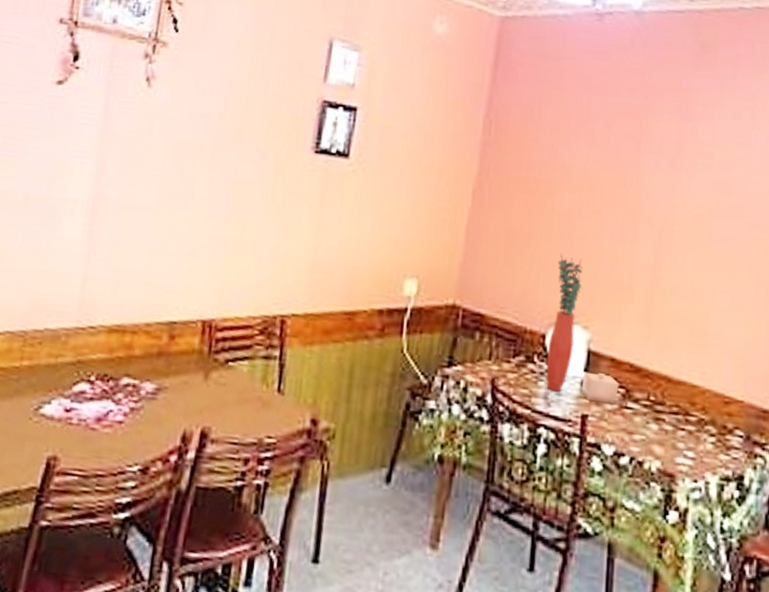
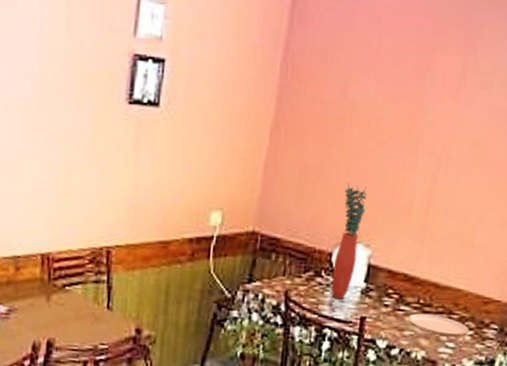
sugar bowl: present [581,371,619,405] -> none [361,282,394,309]
plate: none [638,412,710,444] -> present [408,313,469,337]

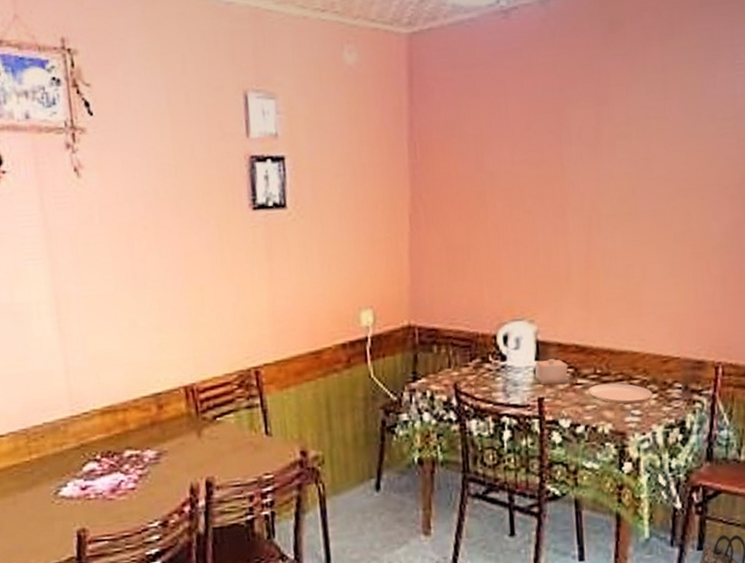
vase: present [331,183,367,300] -> none [498,258,524,384]
sugar bowl: none [361,282,394,309] -> present [534,359,568,385]

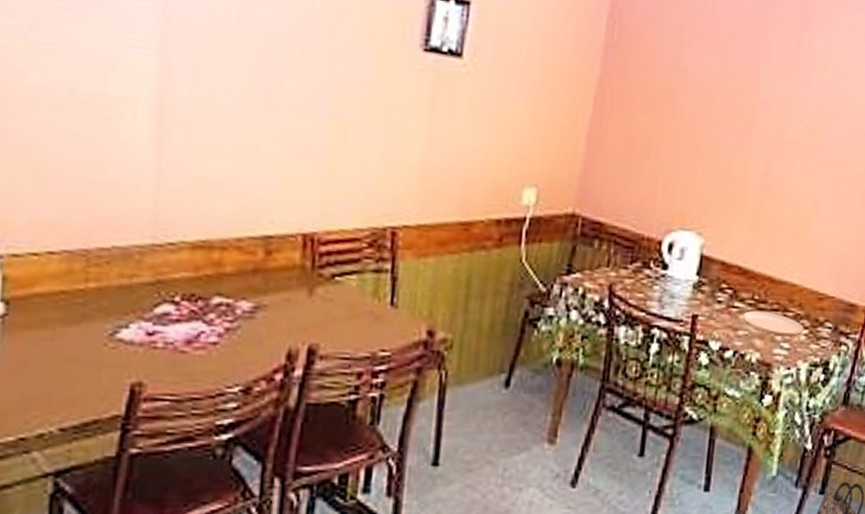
sugar bowl: present [534,359,568,385] -> none [693,275,728,305]

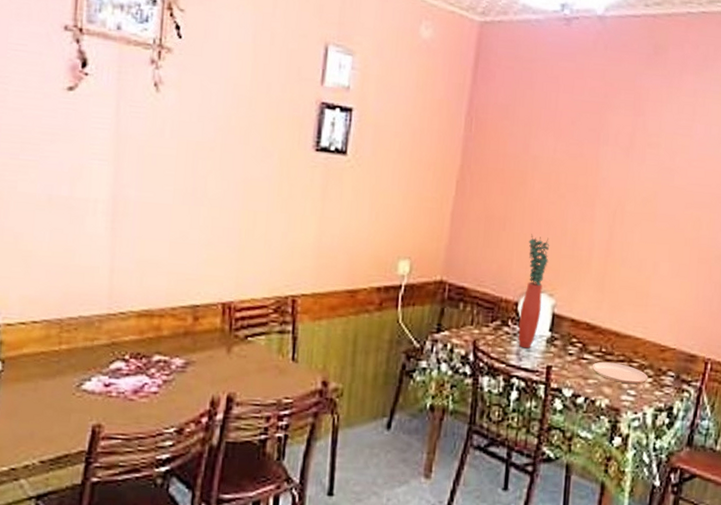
vase: none [660,162,700,295] -> present [518,234,550,349]

